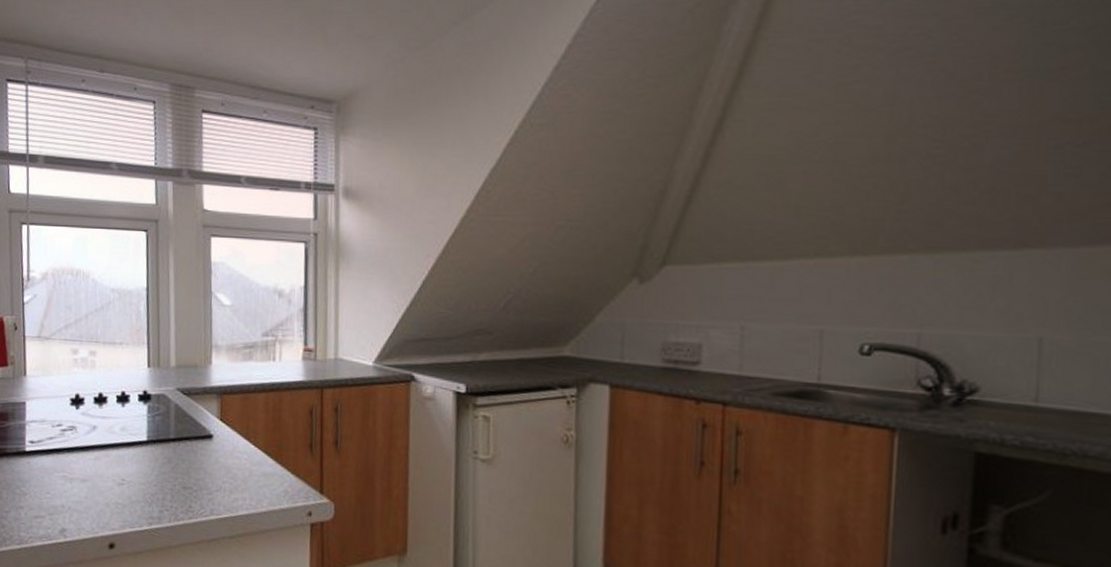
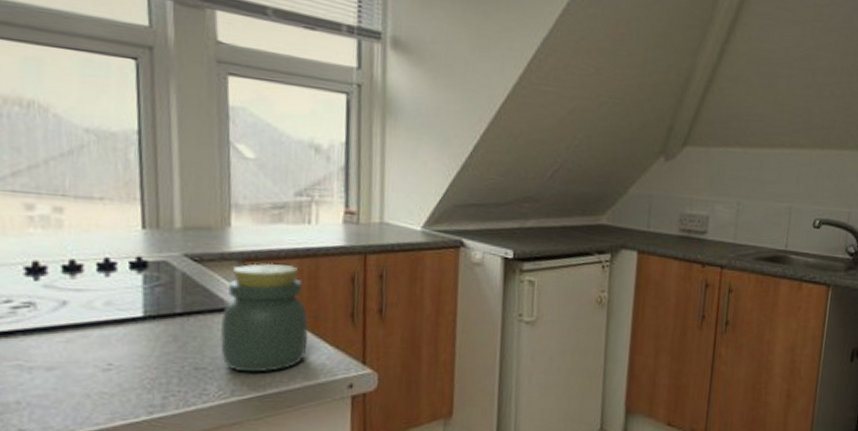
jar: none [203,396,274,495] -> present [220,263,309,373]

